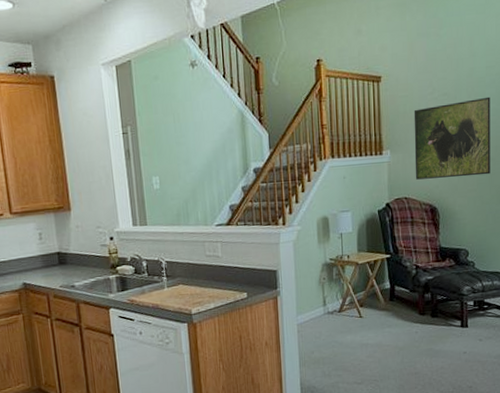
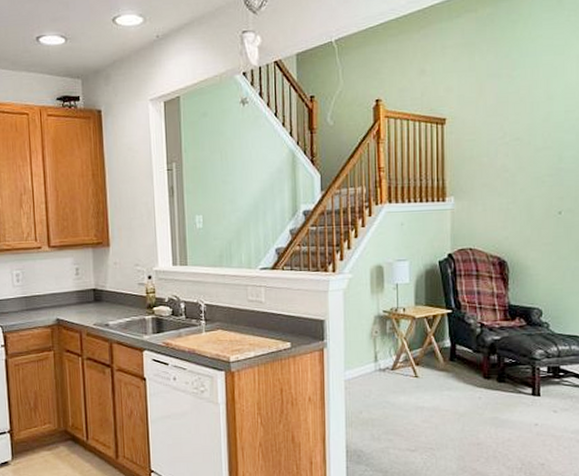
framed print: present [413,96,491,180] -> none [481,143,570,230]

